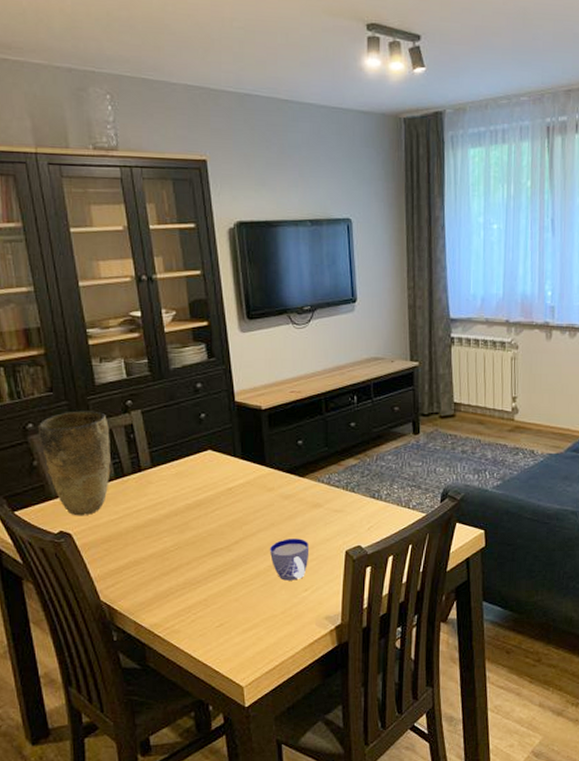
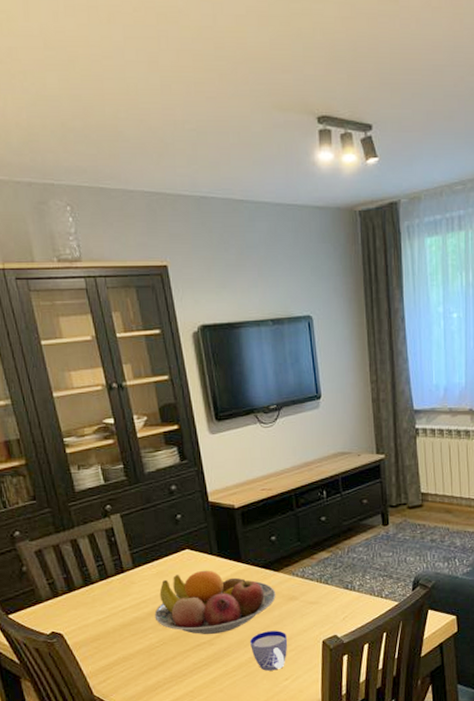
vase: present [37,411,111,516] -> none [24,516,95,617]
fruit bowl: none [171,472,300,541] -> present [154,570,276,635]

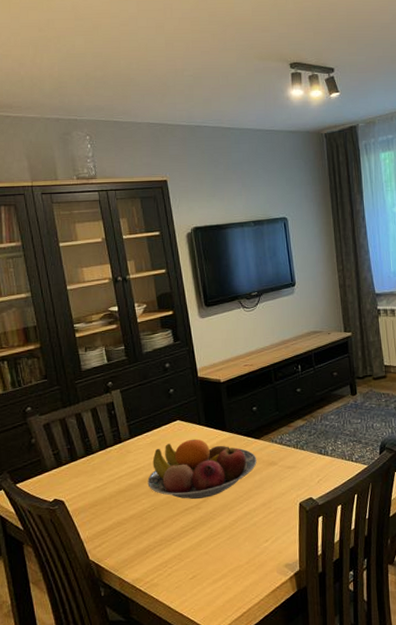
cup: present [249,630,288,671] -> none [233,494,268,533]

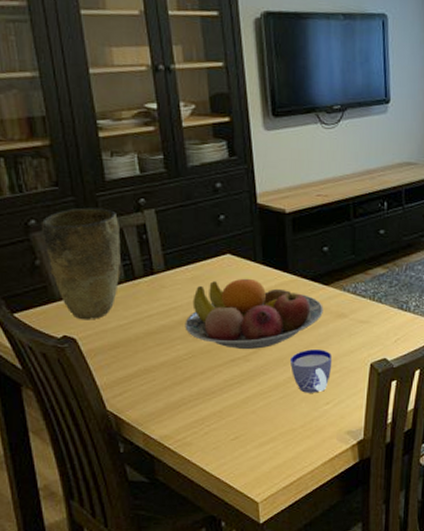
vase: none [35,393,96,485] -> present [41,207,121,320]
cup: none [233,494,268,533] -> present [289,349,333,393]

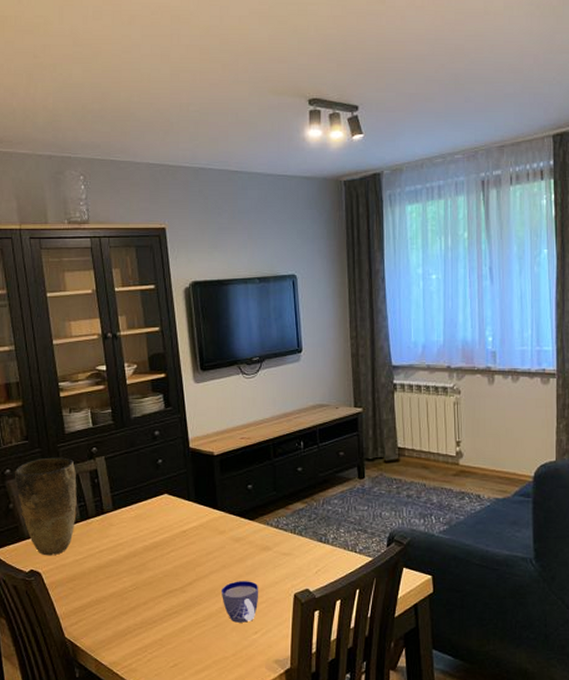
fruit bowl: present [185,278,323,350] -> none [130,515,250,582]

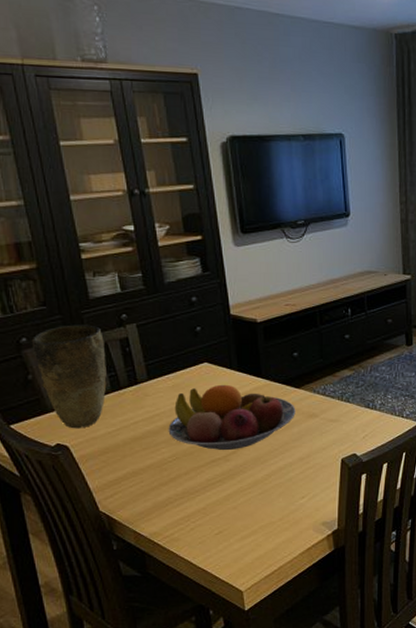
fruit bowl: none [130,515,250,582] -> present [168,384,296,451]
cup: present [220,581,259,623] -> none [266,448,306,489]

